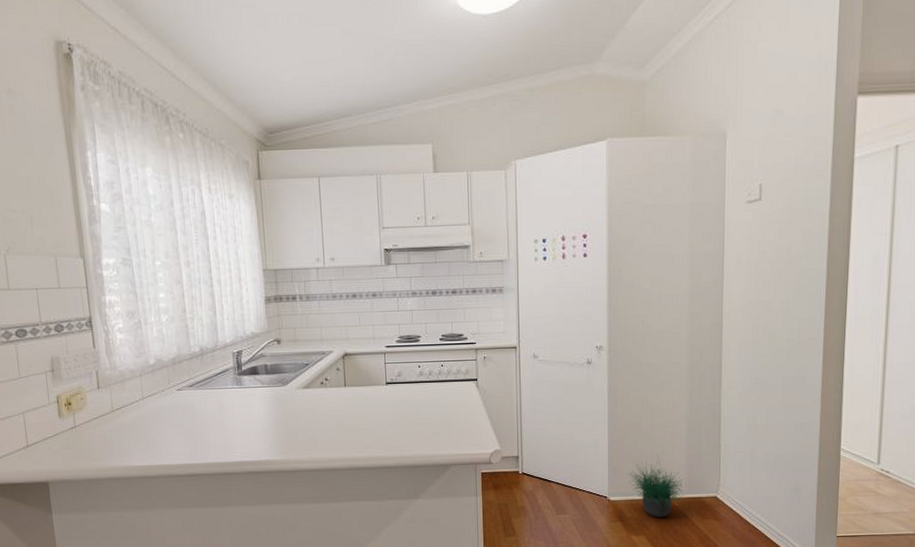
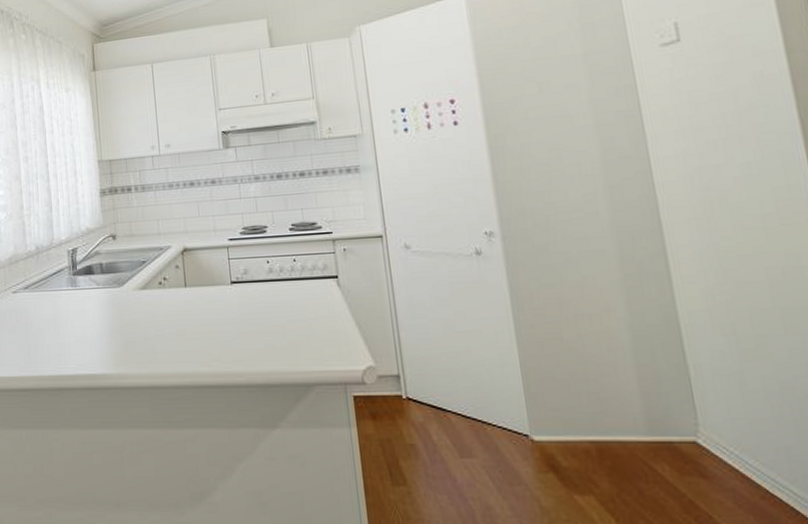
potted plant: present [628,458,686,518] -> none [554,382,645,470]

